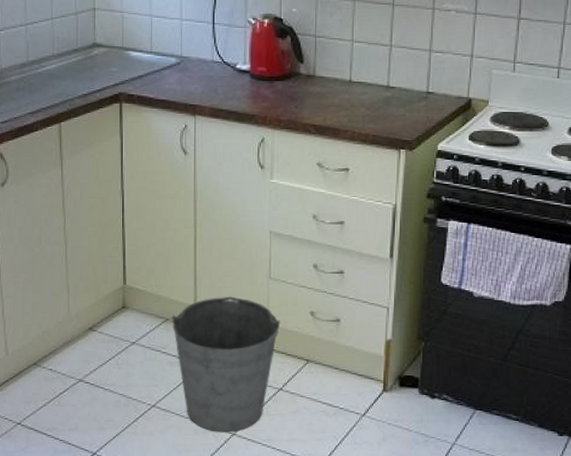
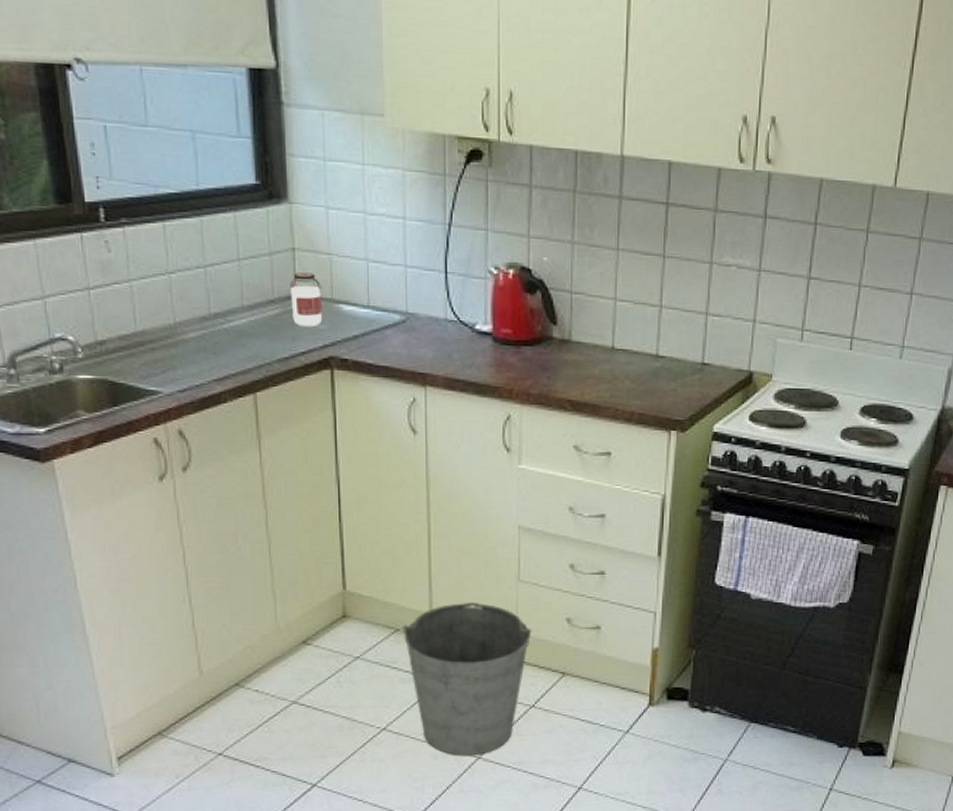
jar: none [90,27,115,69] -> present [290,272,323,326]

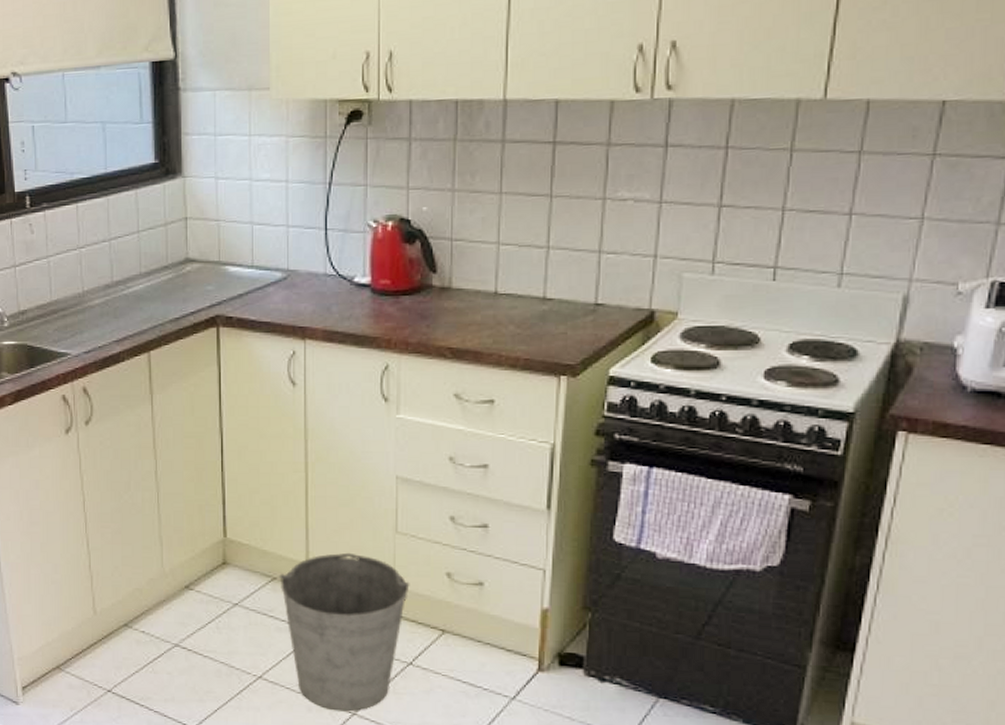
jar: present [290,272,323,326] -> none [182,239,211,288]

